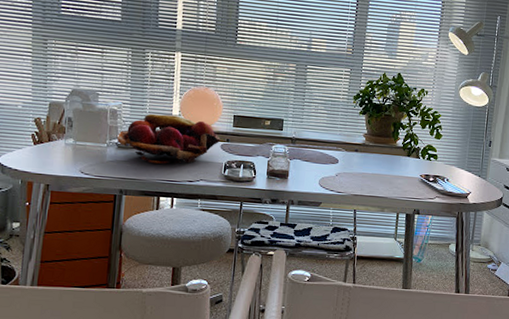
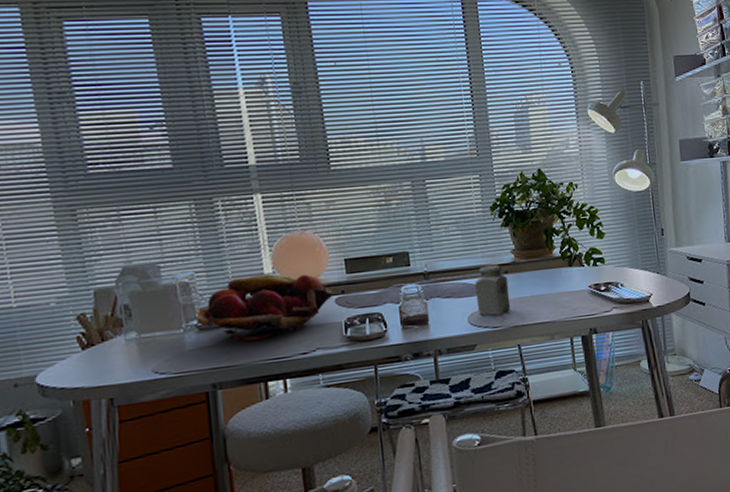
salt shaker: none [328,142,357,183] -> present [474,264,511,316]

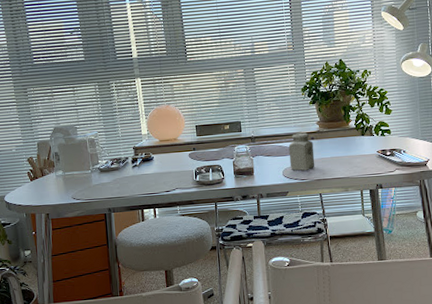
fruit basket: present [196,274,335,342] -> none [98,135,189,181]

